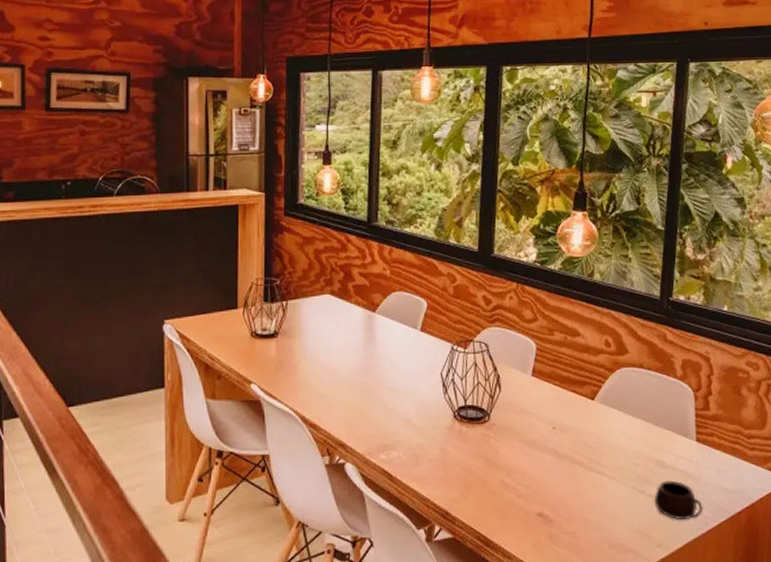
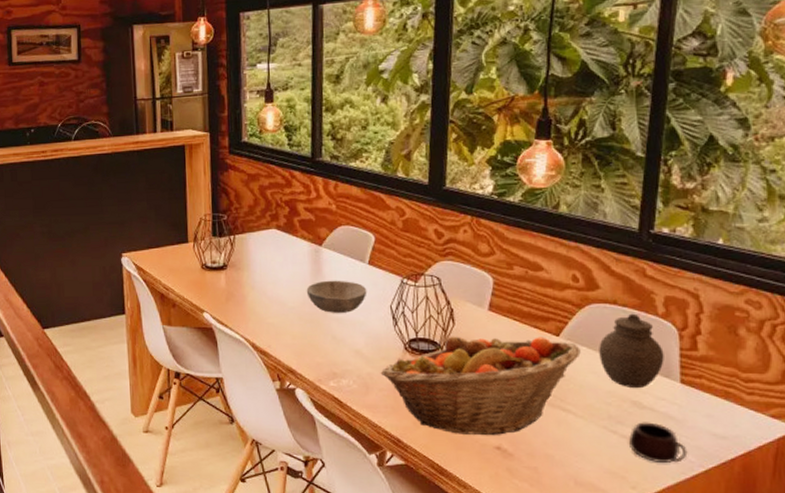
bowl: none [359,347,419,382] -> present [306,280,367,313]
fruit basket: none [430,401,613,503] -> present [380,336,581,435]
jar: none [628,376,683,449] -> present [599,313,664,389]

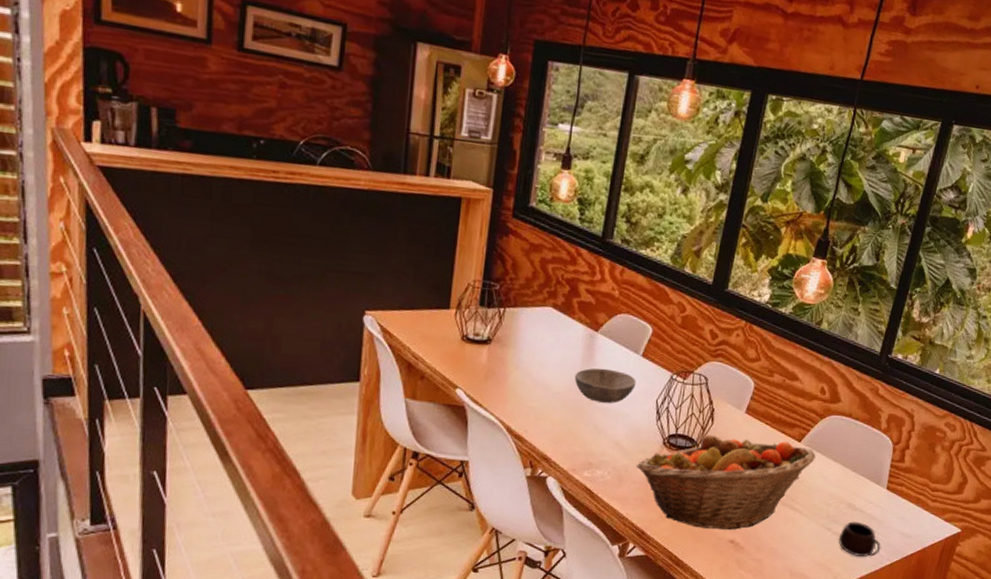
jar: present [599,313,664,389] -> none [829,426,879,493]

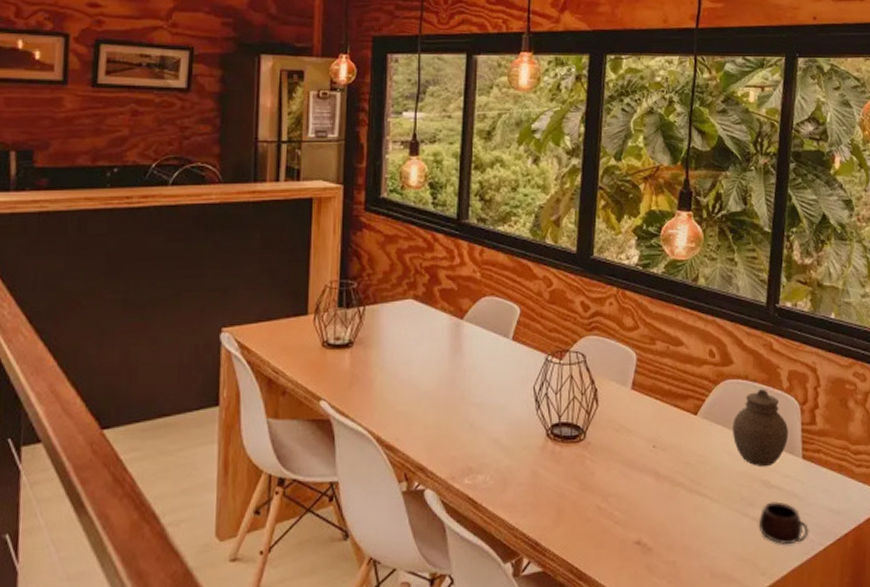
bowl: present [574,368,637,403] -> none [443,358,510,397]
fruit basket: present [636,434,816,530] -> none [520,416,716,531]
jar: none [829,426,879,493] -> present [732,388,789,467]

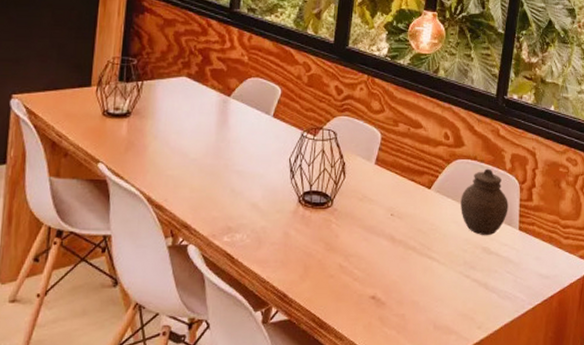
mug: present [758,501,809,544] -> none [478,266,521,303]

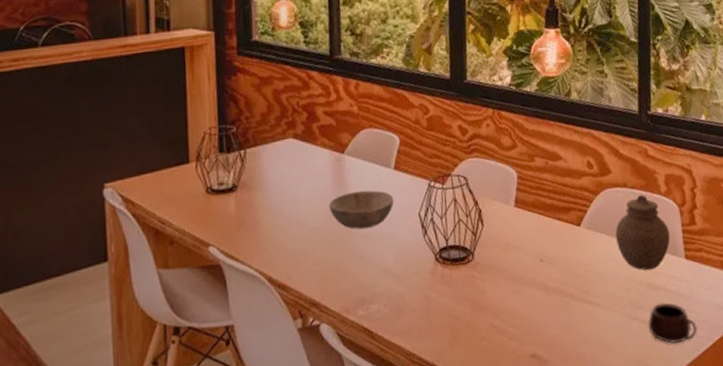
bowl: none [210,131,269,165] -> present [328,190,395,229]
mug: none [478,266,521,303] -> present [648,302,698,344]

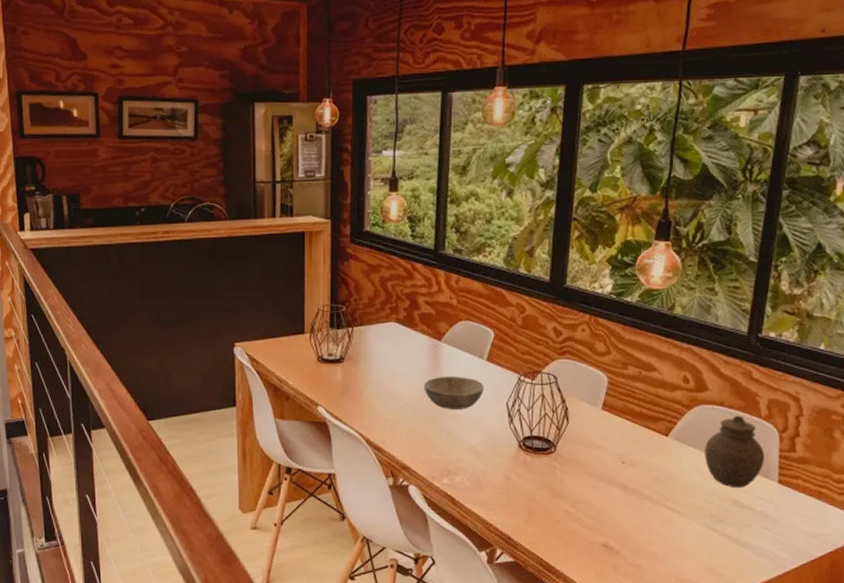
mug: present [648,302,698,344] -> none [727,520,781,560]

